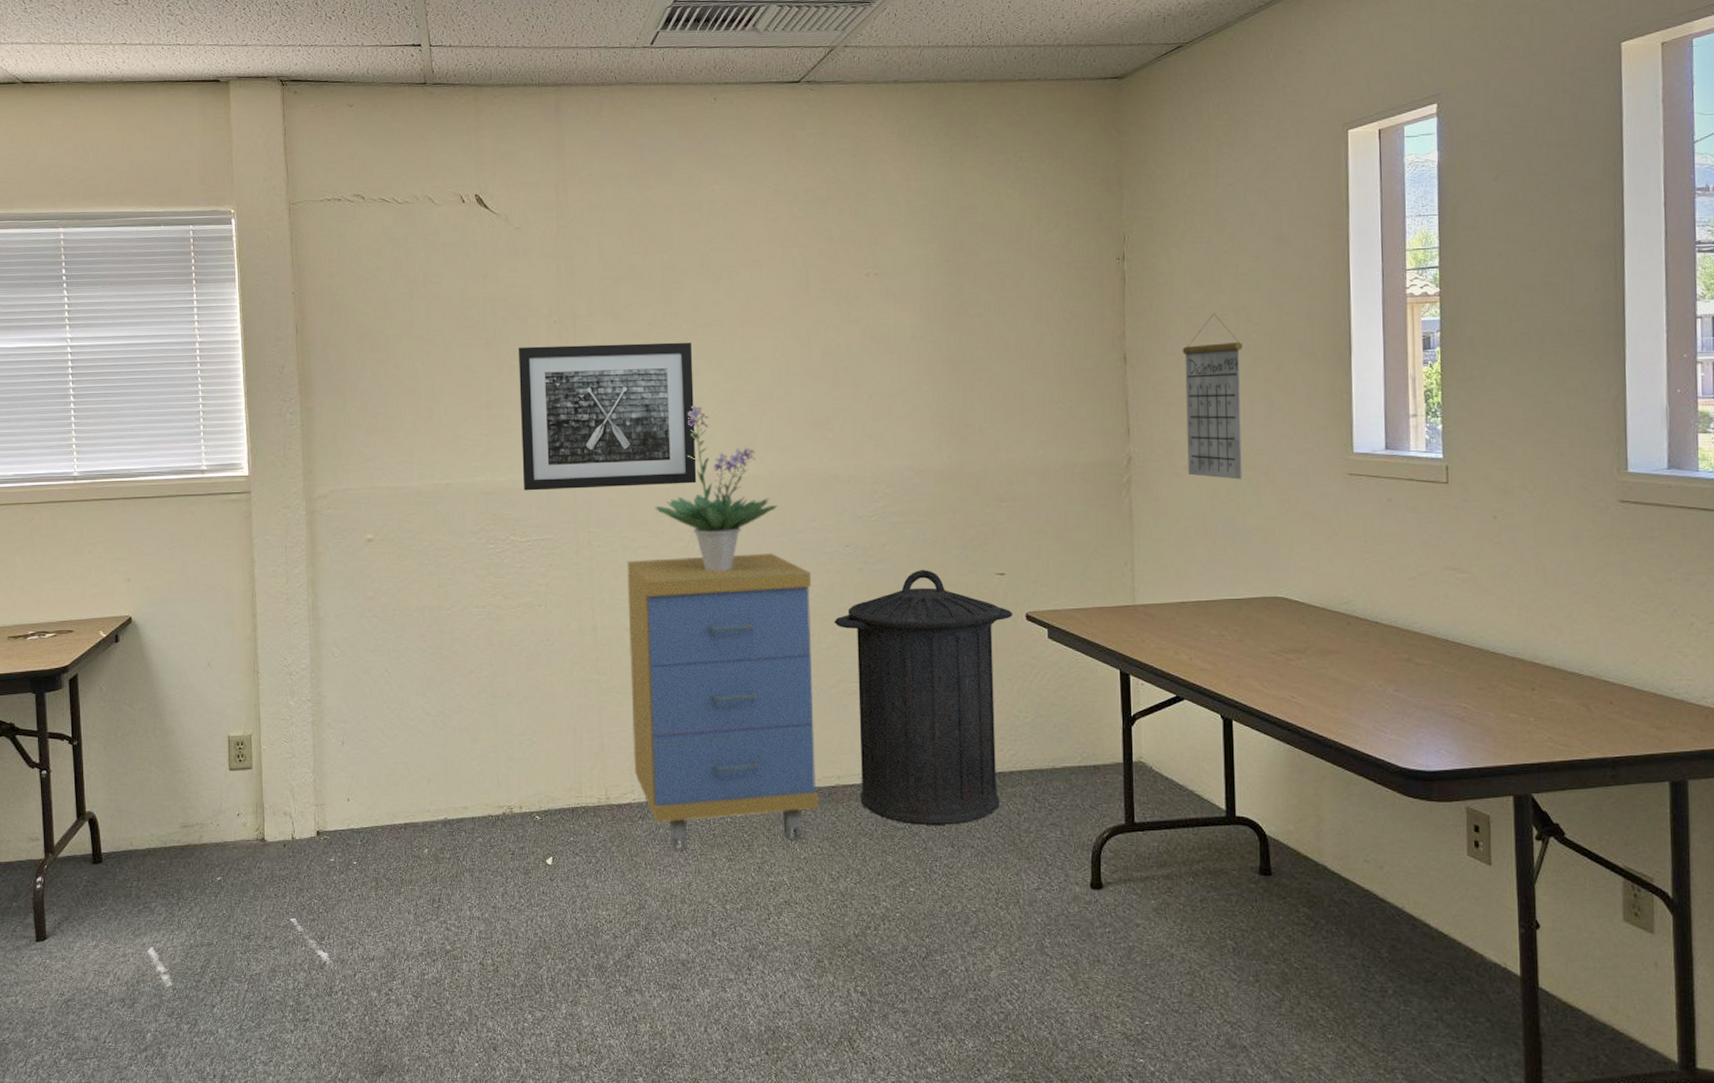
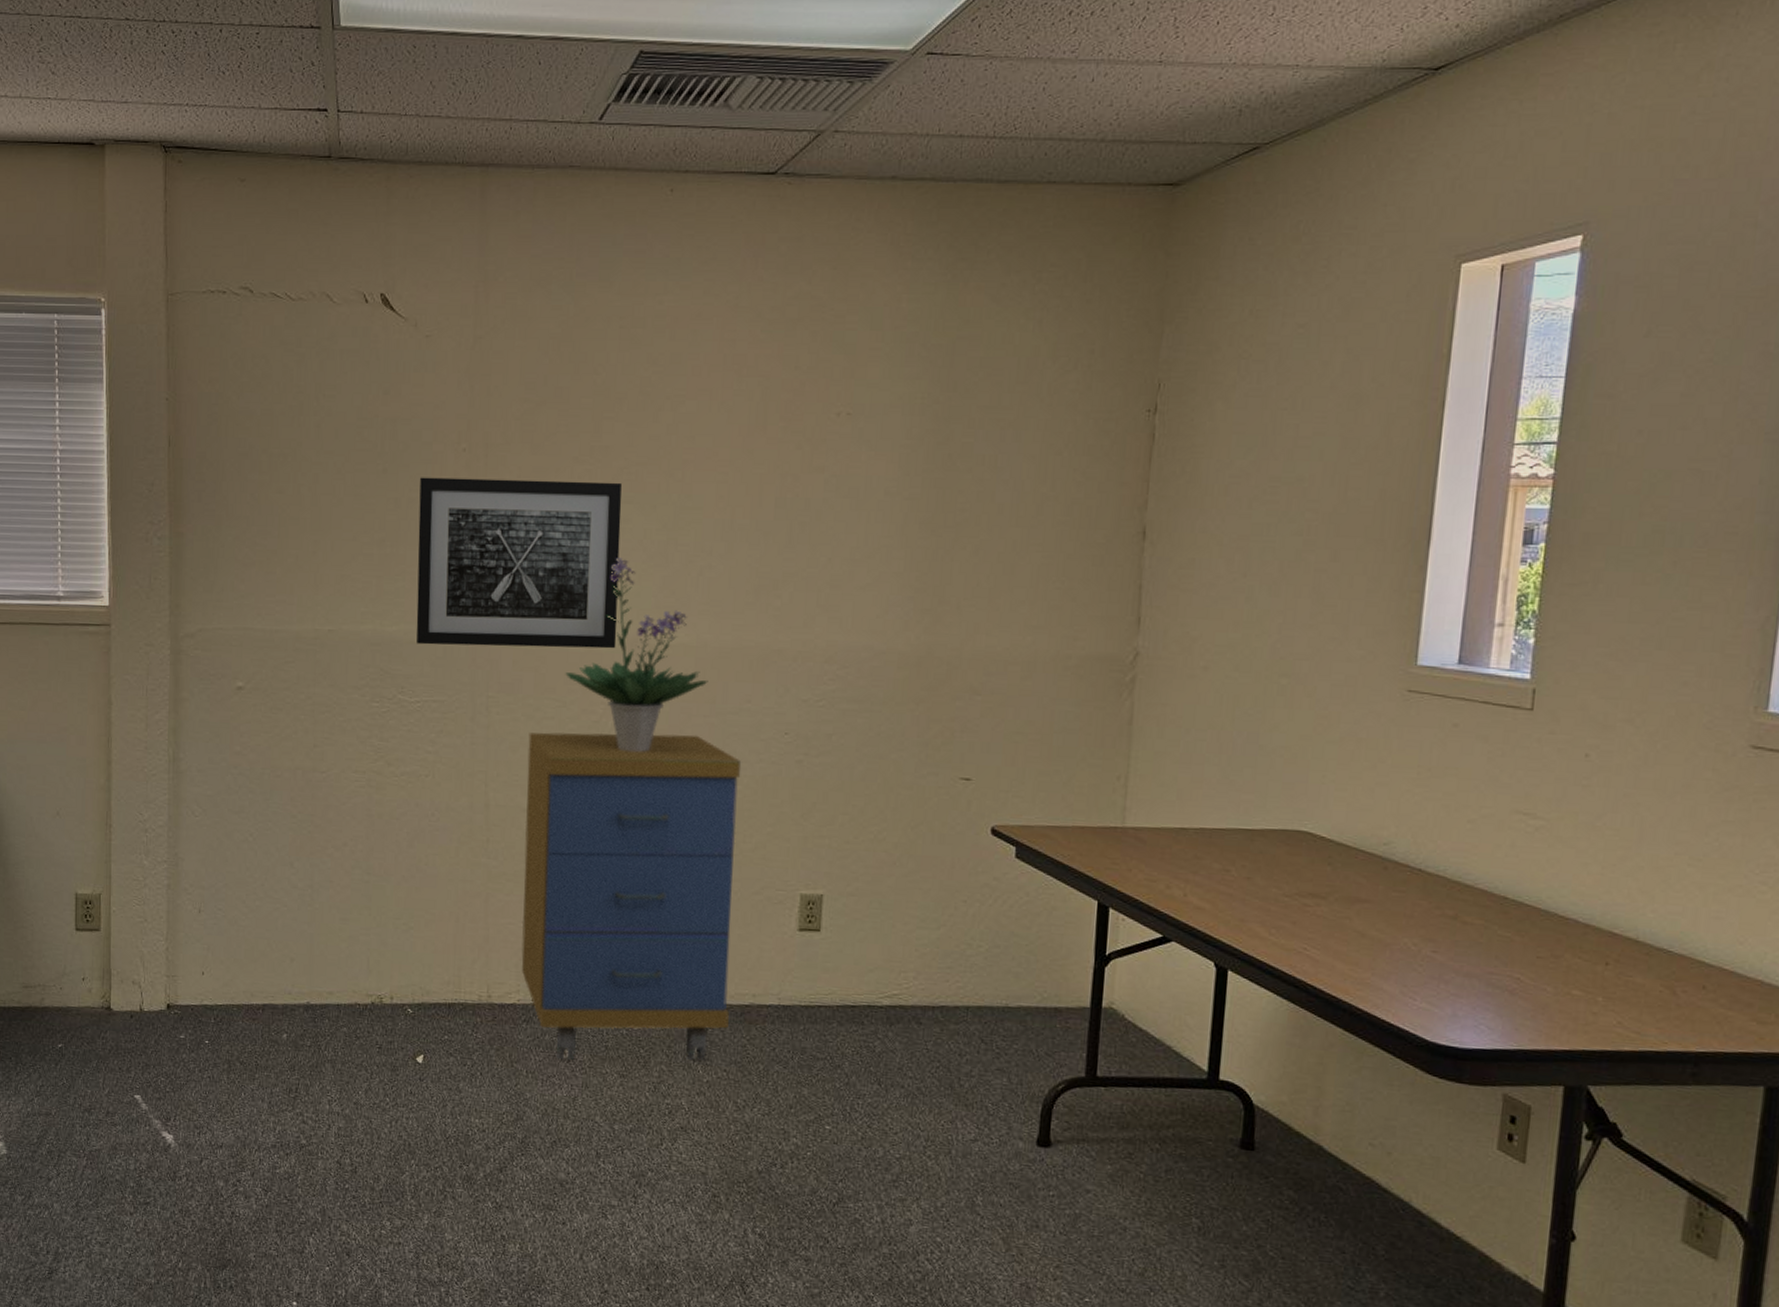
trash can: present [834,569,1014,825] -> none [763,766,977,1060]
calendar: present [1182,313,1242,480] -> none [1207,484,1293,689]

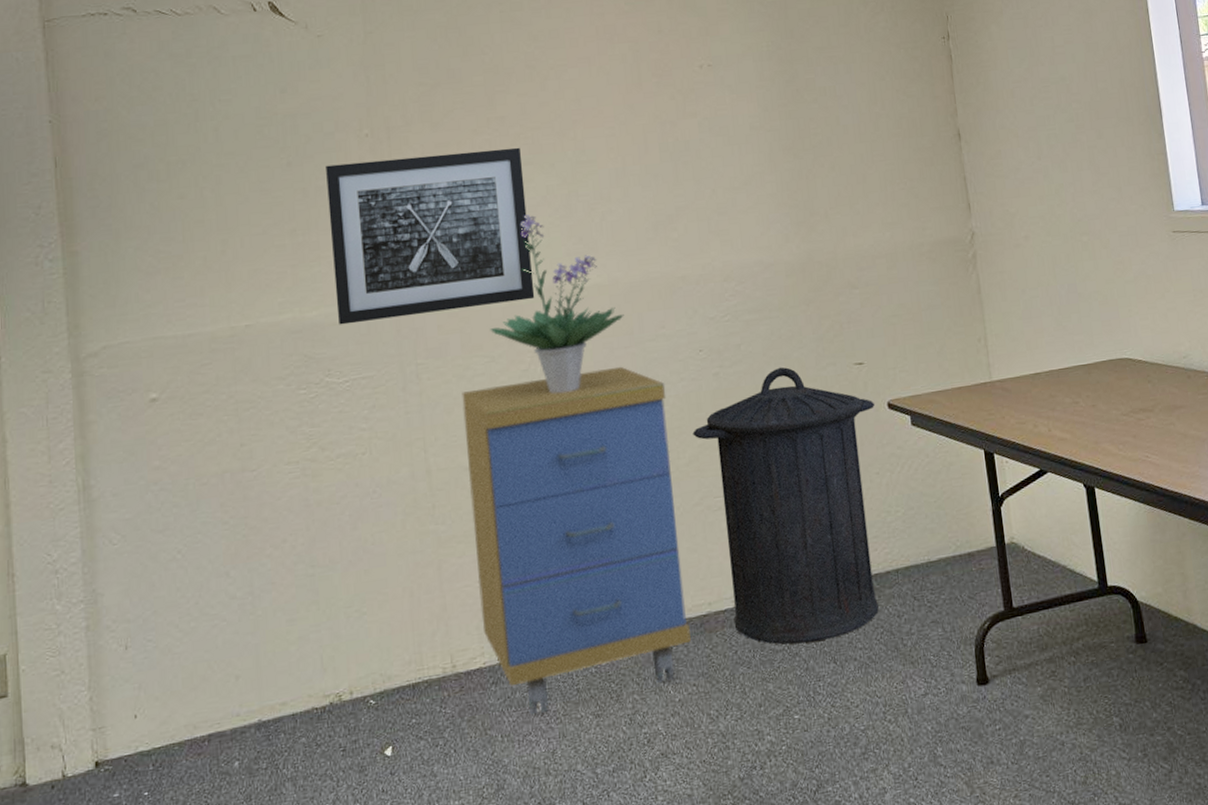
trash can: none [763,766,977,1060] -> present [692,367,879,644]

